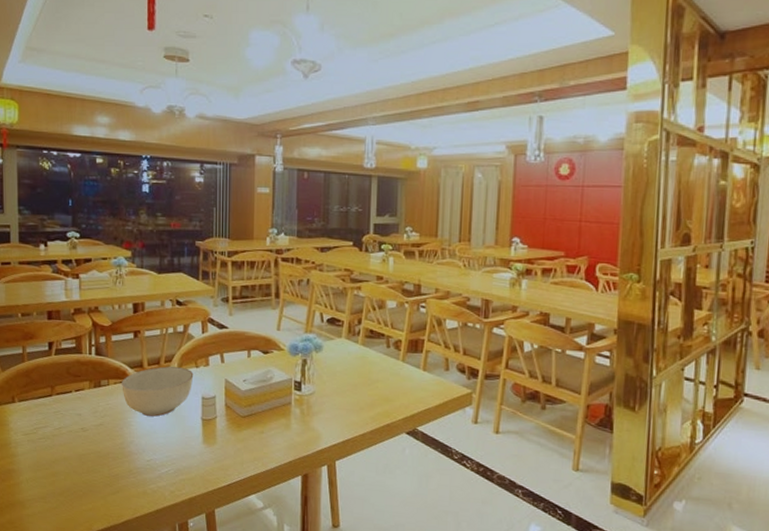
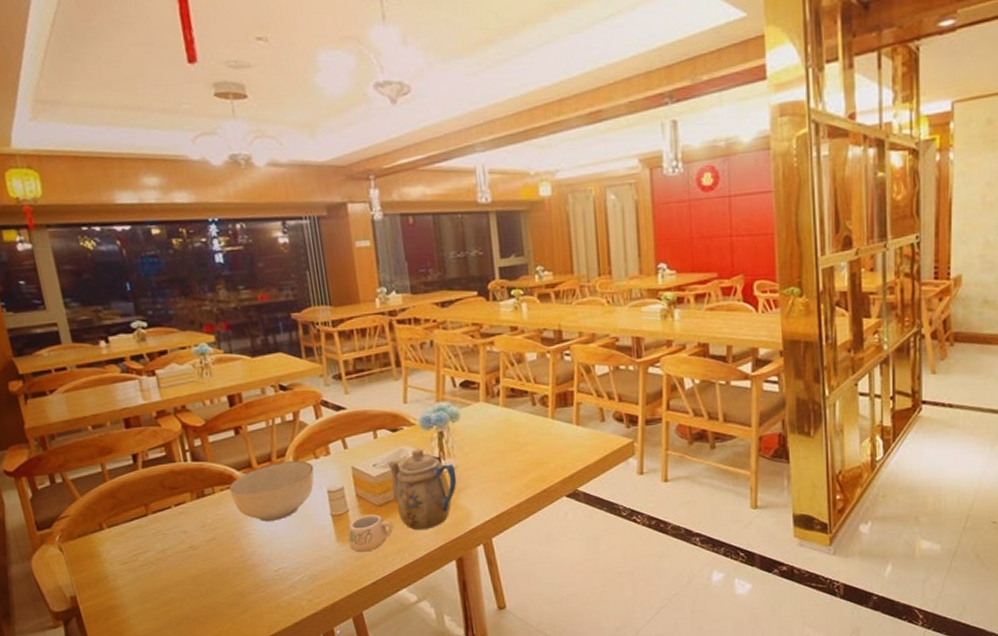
teacup: none [212,423,253,456] -> present [347,514,394,552]
teapot: none [255,371,313,444] -> present [387,448,457,530]

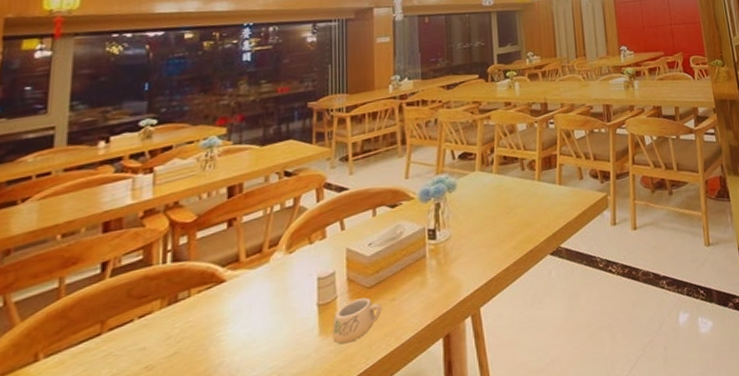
bowl: present [229,461,315,521] -> none [208,248,307,323]
teapot: present [387,448,457,530] -> none [383,221,450,310]

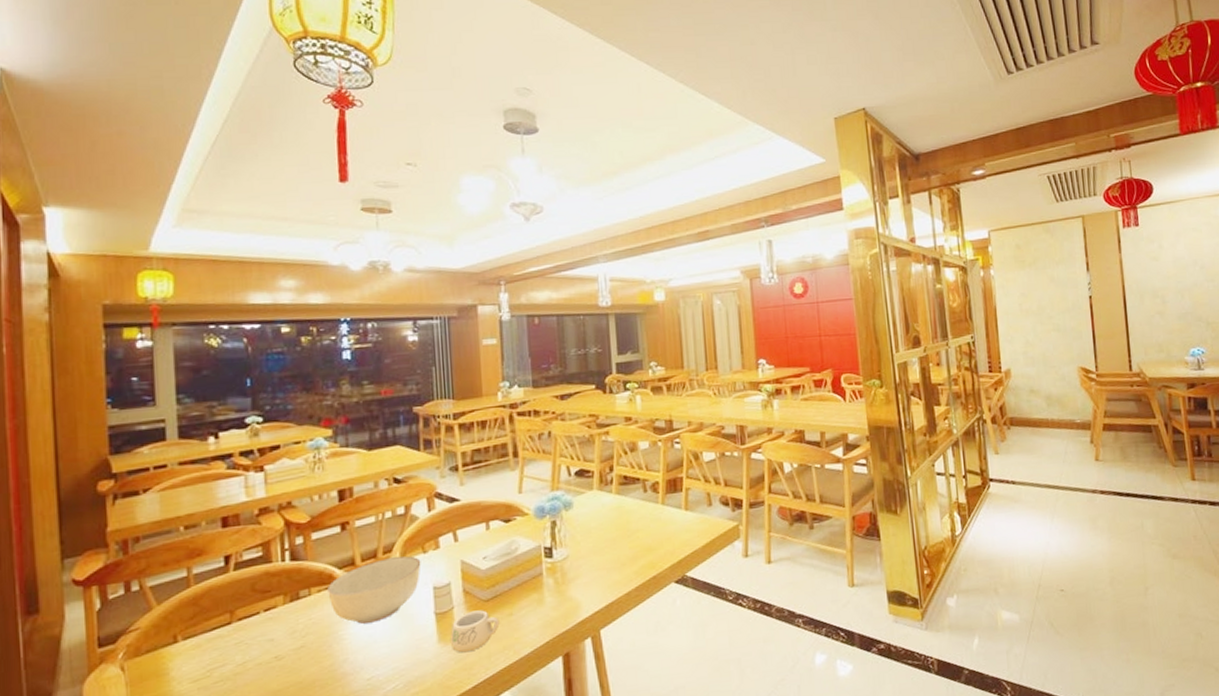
bowl: none [208,248,307,323] -> present [327,556,421,624]

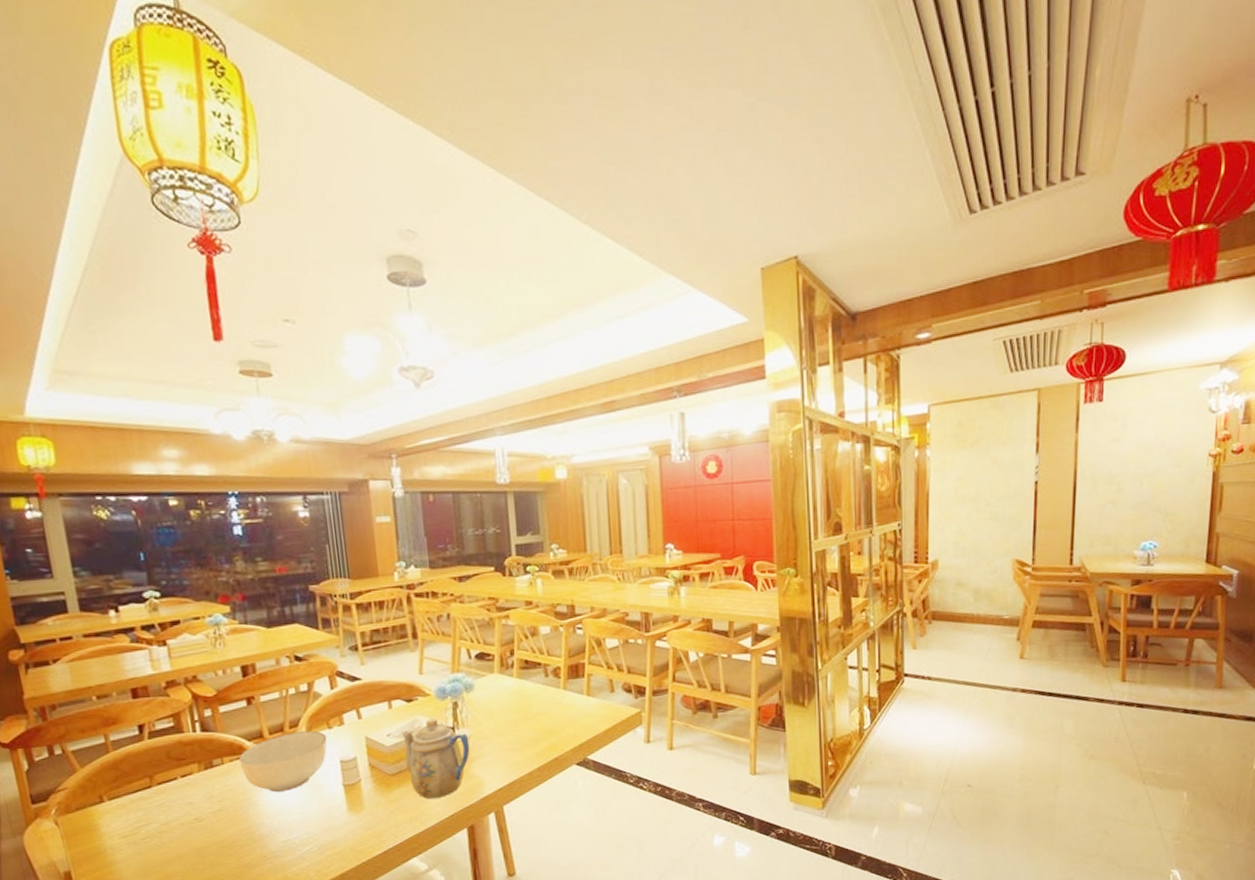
teacup: present [449,610,500,653] -> none [358,783,406,822]
teapot: none [498,538,568,625] -> present [401,718,470,799]

